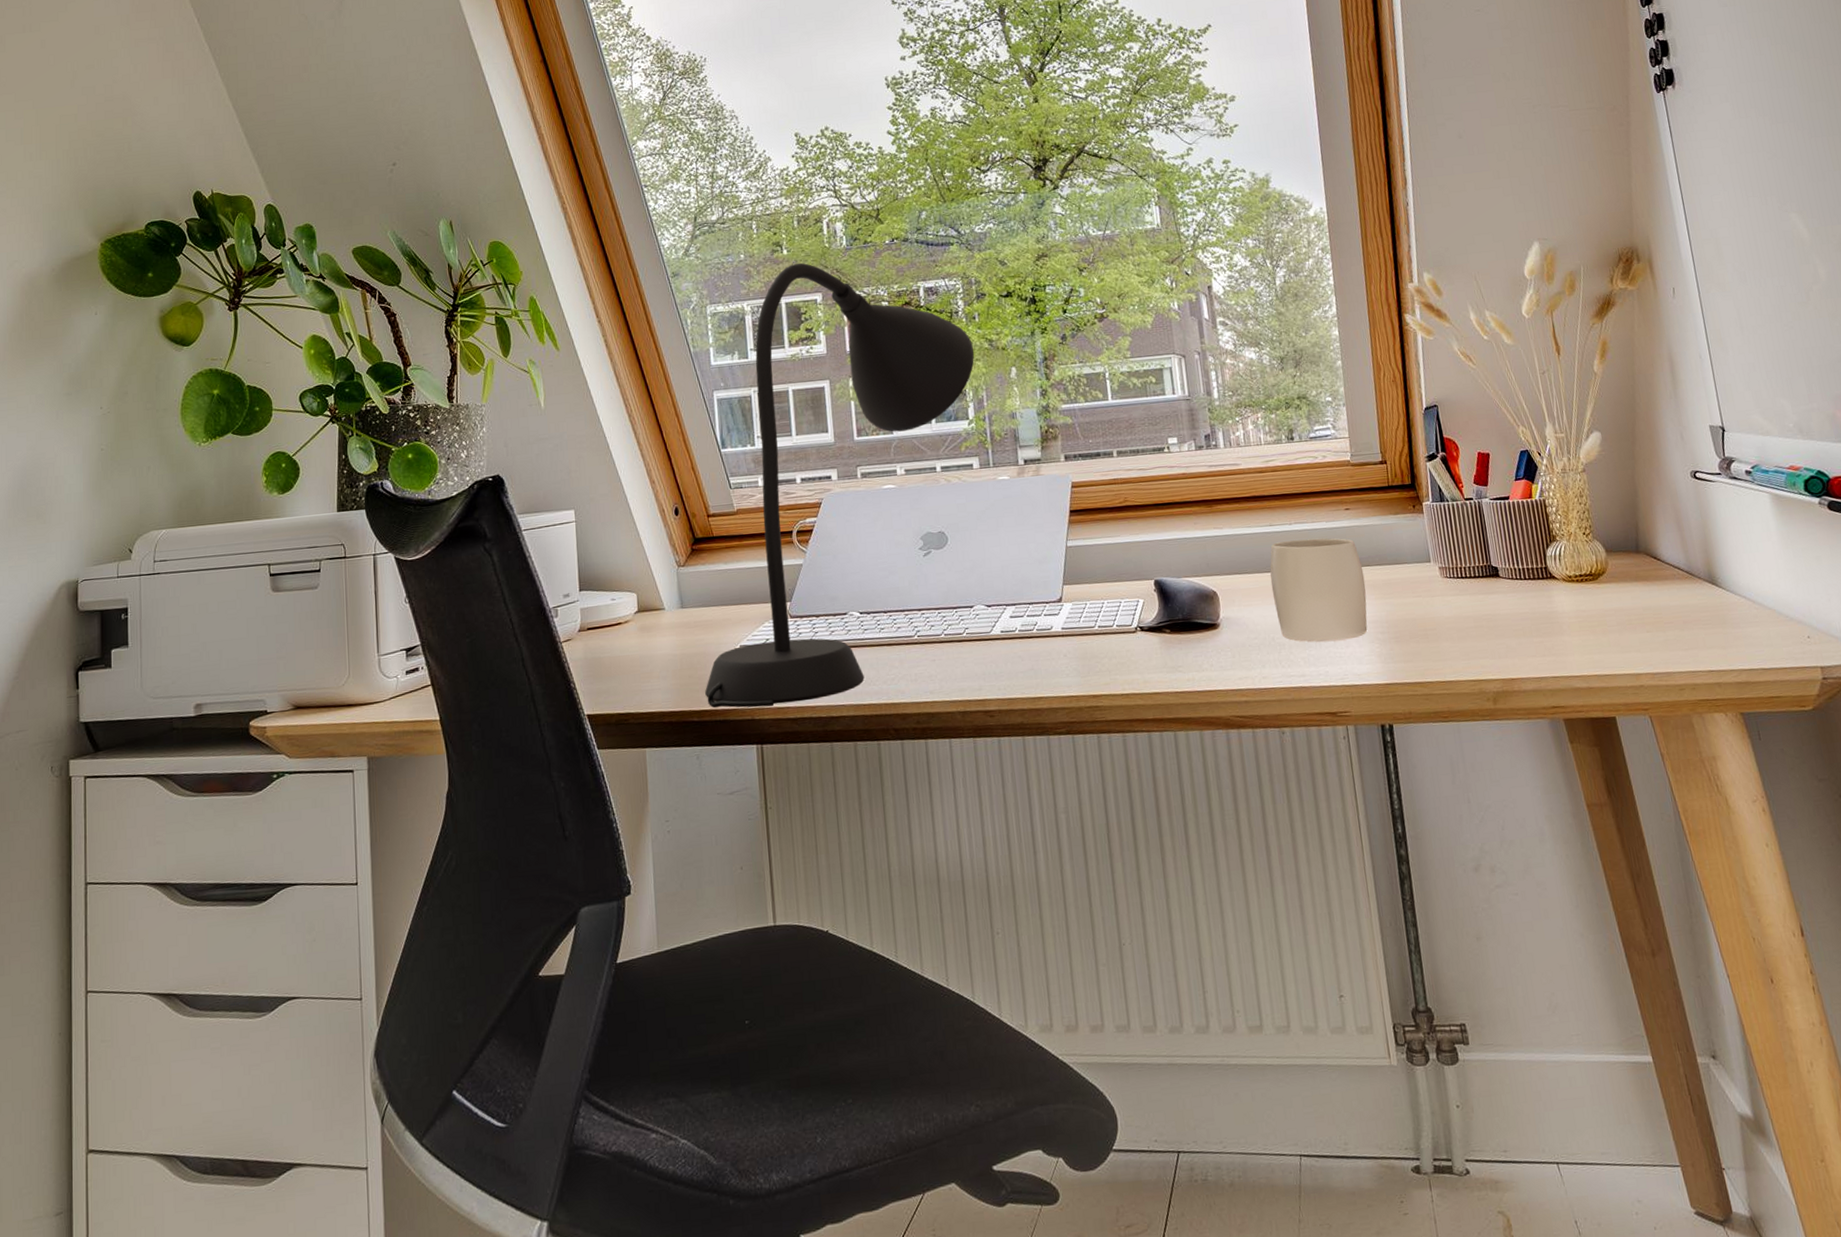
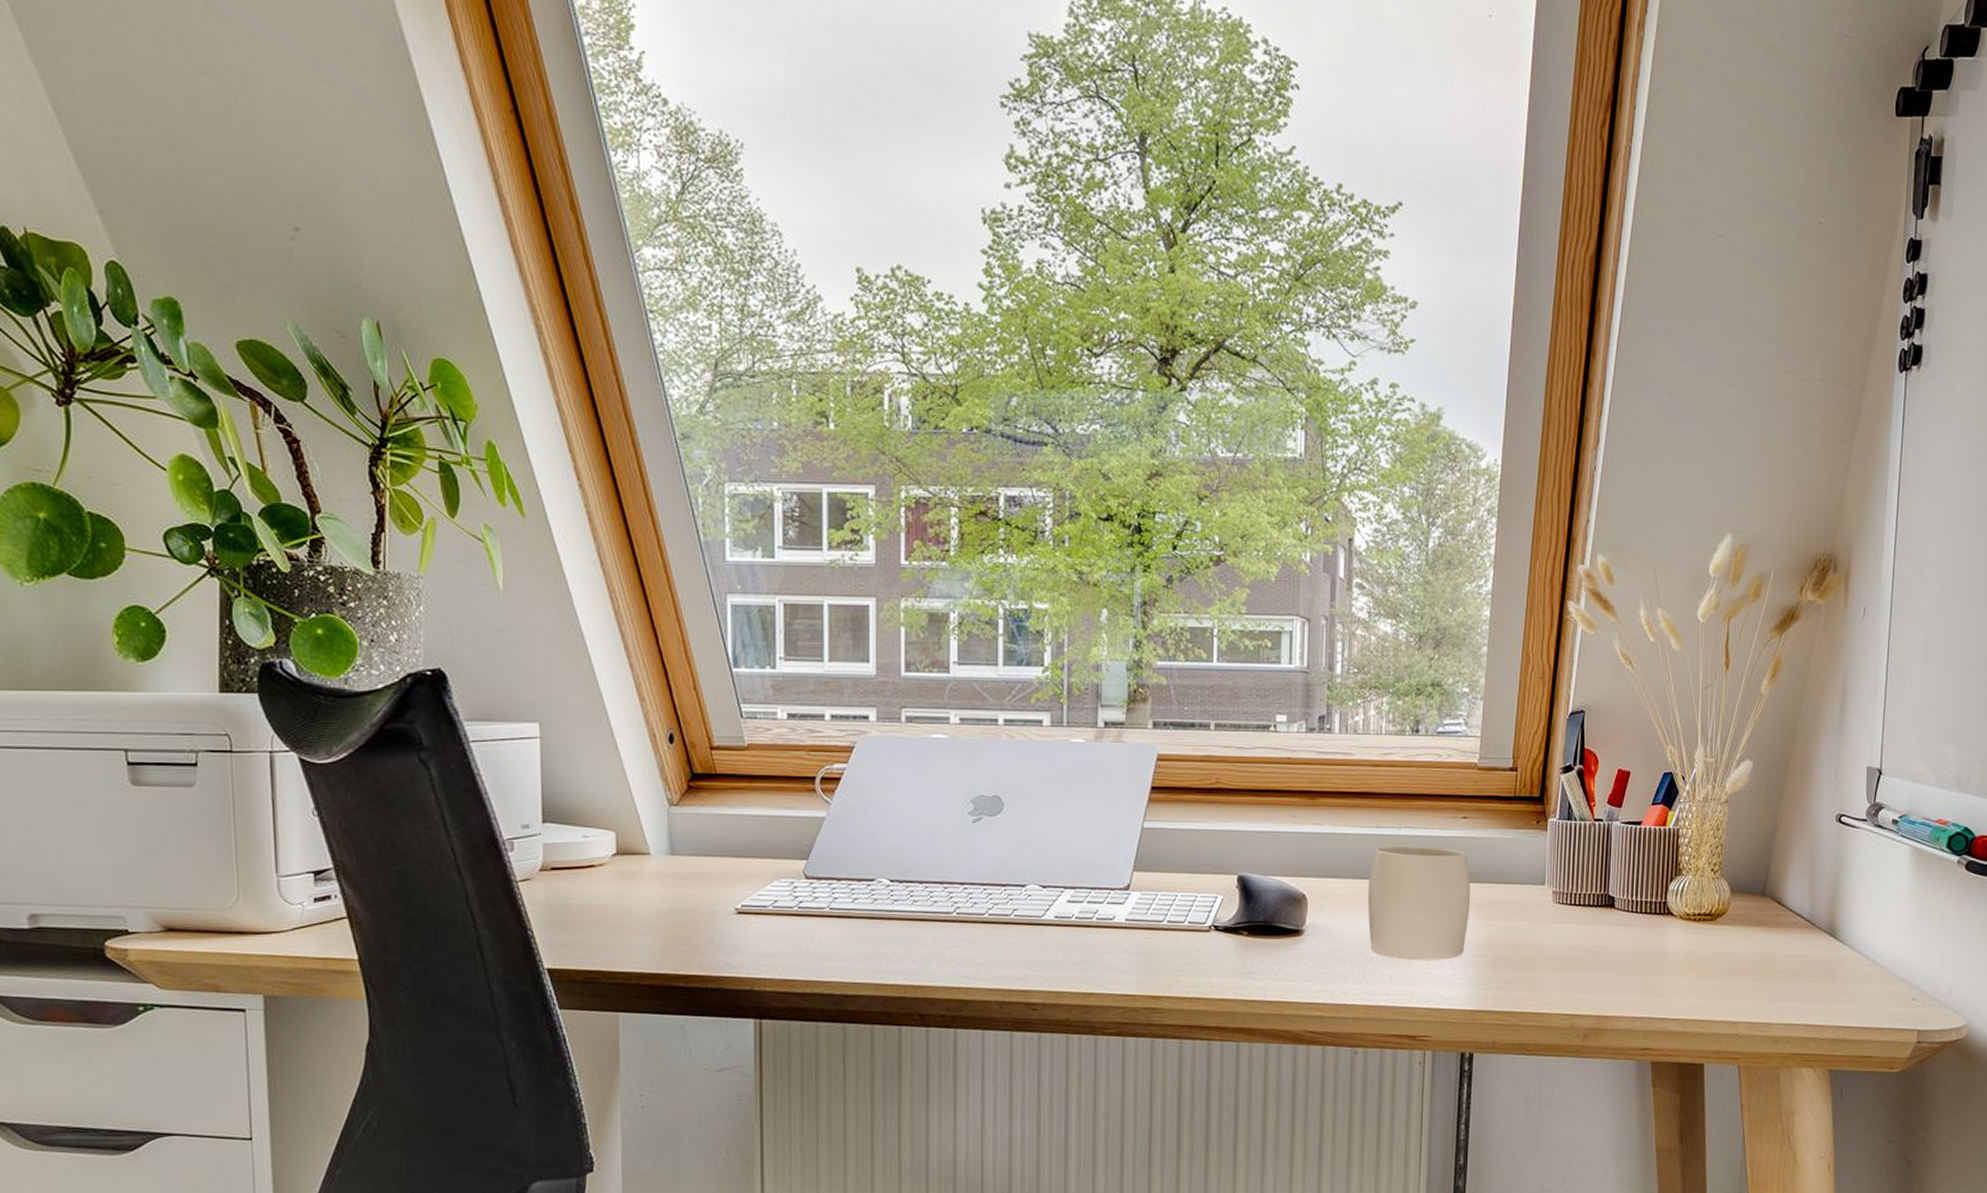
desk lamp: present [705,263,975,708] -> none [695,442,1059,977]

